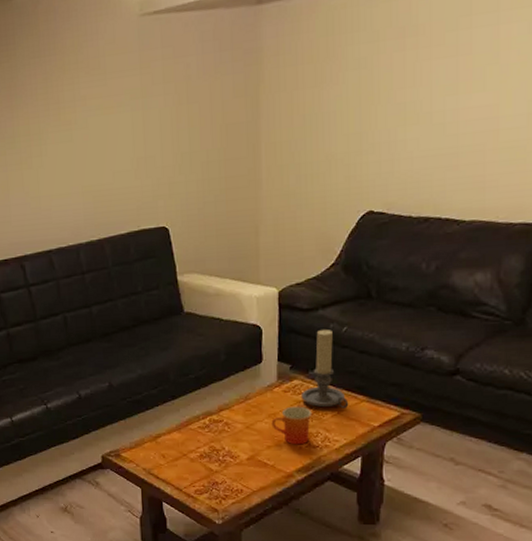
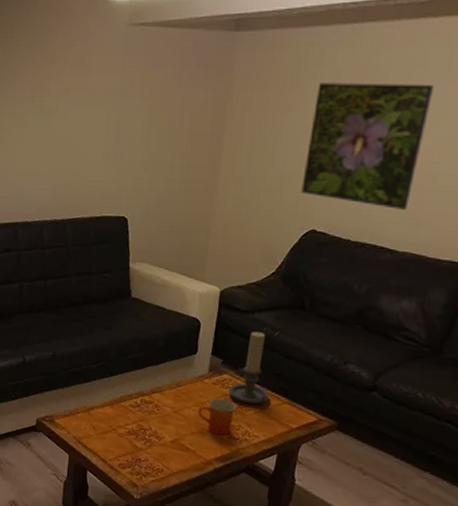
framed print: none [351,31,483,176] -> present [301,83,434,210]

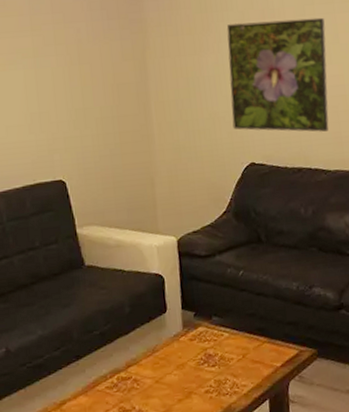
mug: present [198,398,237,436] -> none [180,353,219,395]
candle holder: present [228,331,272,407] -> none [206,274,252,353]

